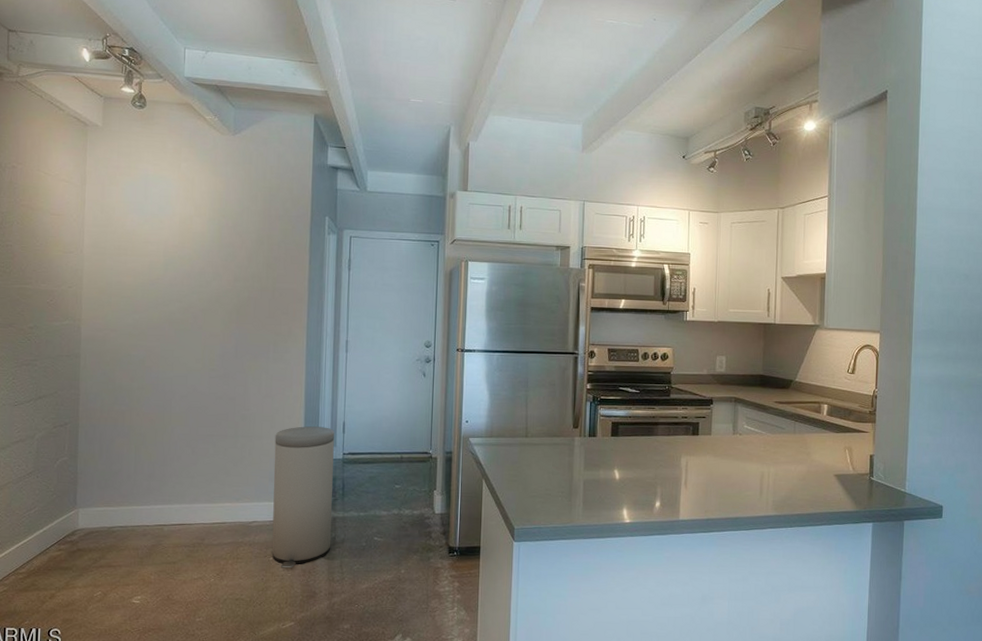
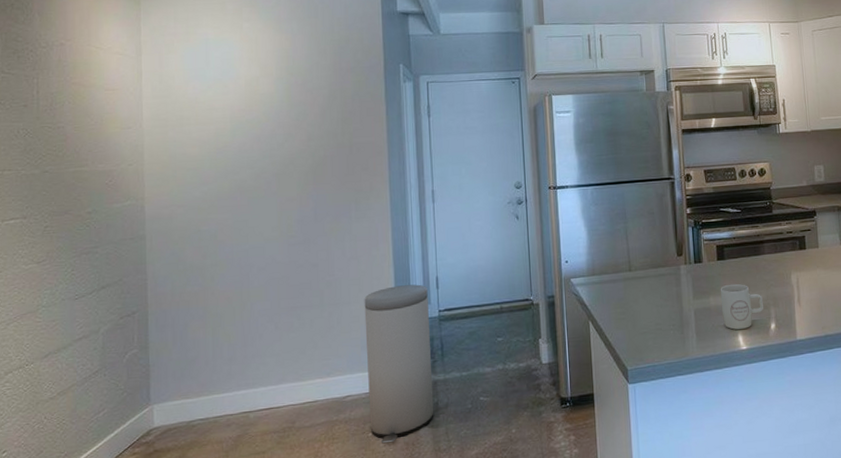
mug: none [610,460,652,503] -> present [720,283,764,330]

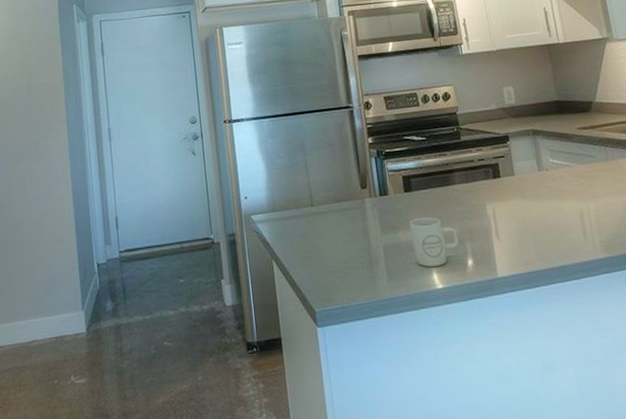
pedal bin: present [364,284,434,444] -> none [46,225,119,391]

